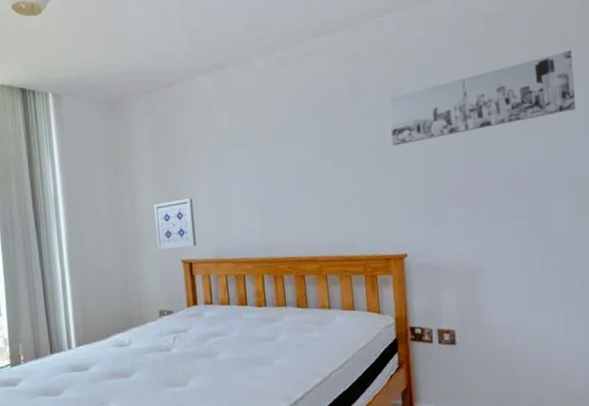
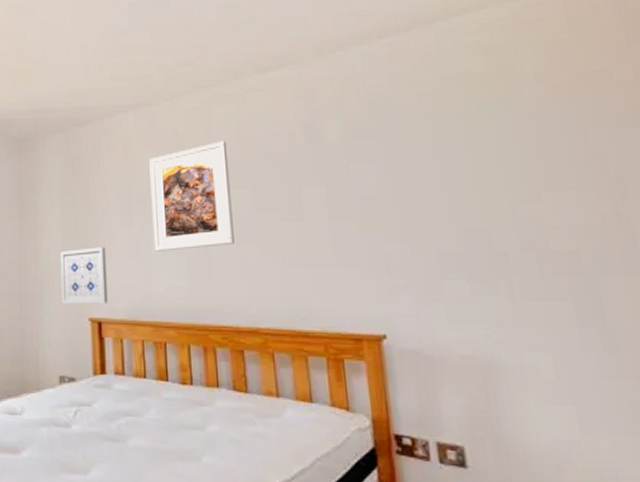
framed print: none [226,99,297,199] -> present [149,141,234,251]
wall art: present [389,50,576,146] -> none [354,87,632,198]

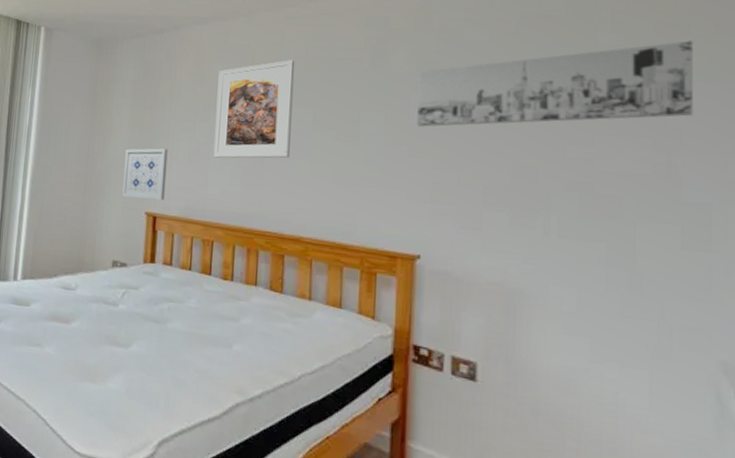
wall art: none [354,87,632,198] -> present [417,40,694,127]

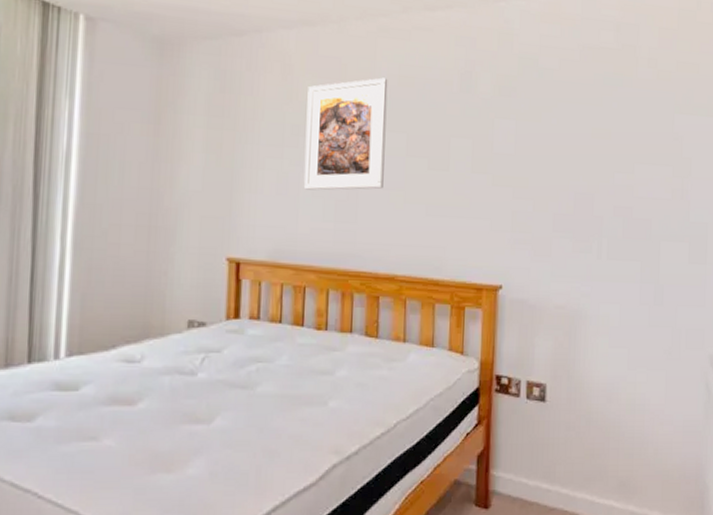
wall art: present [122,148,168,201] -> none [197,179,252,243]
wall art: present [417,40,694,127] -> none [500,79,700,155]

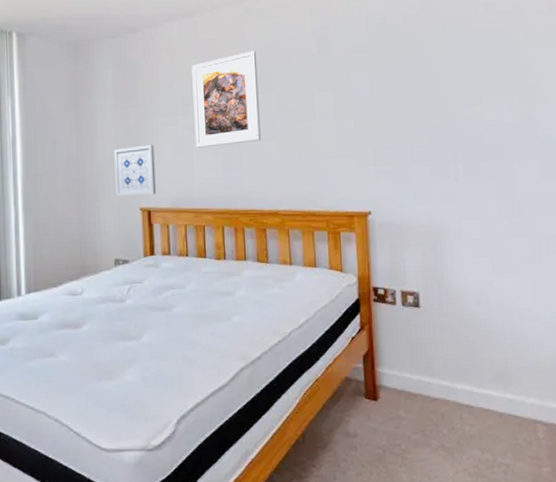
wall art: none [197,179,252,243] -> present [114,145,156,196]

